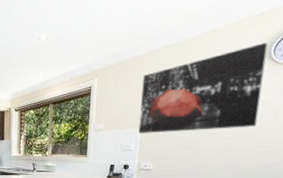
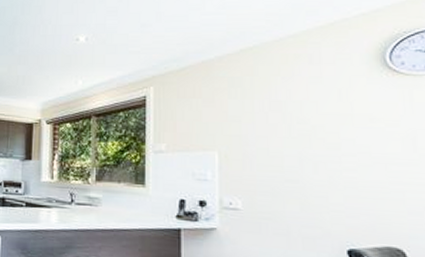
wall art: present [138,42,268,133] -> none [214,47,387,159]

